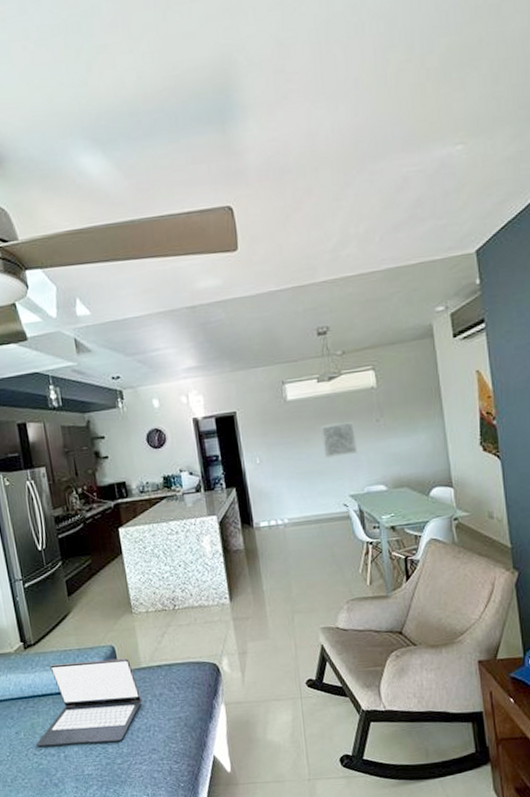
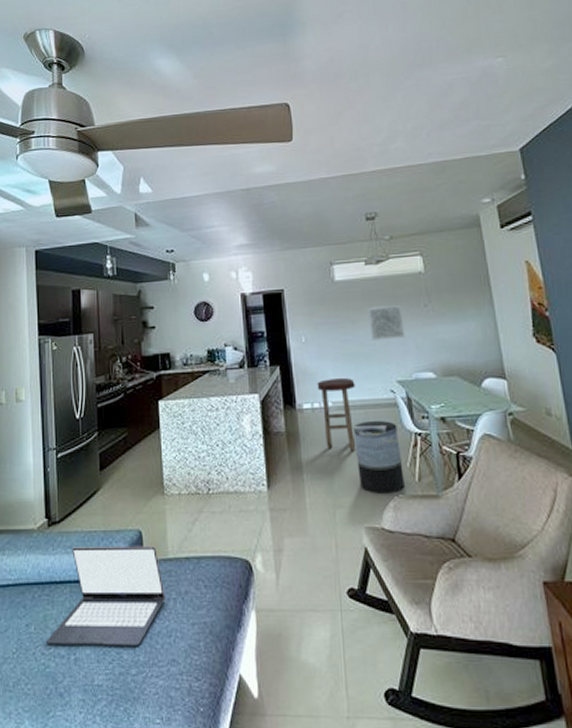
stool: none [272,495,311,562] -> present [317,377,355,451]
trash can: none [309,533,357,599] -> present [353,421,405,494]

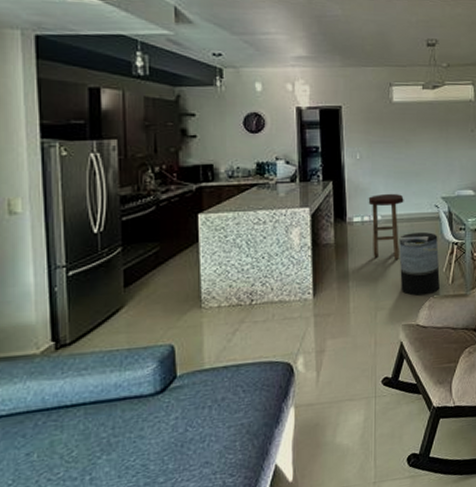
laptop: present [45,545,166,646] -> none [52,358,200,470]
wall art: present [368,305,406,340] -> none [421,129,453,160]

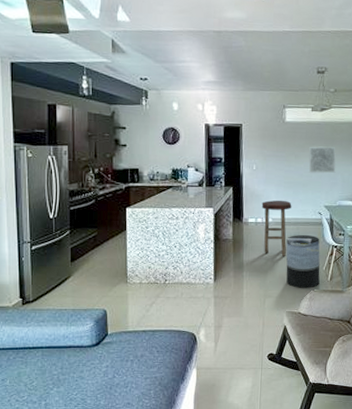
wall art: none [421,129,453,160] -> present [308,146,336,174]

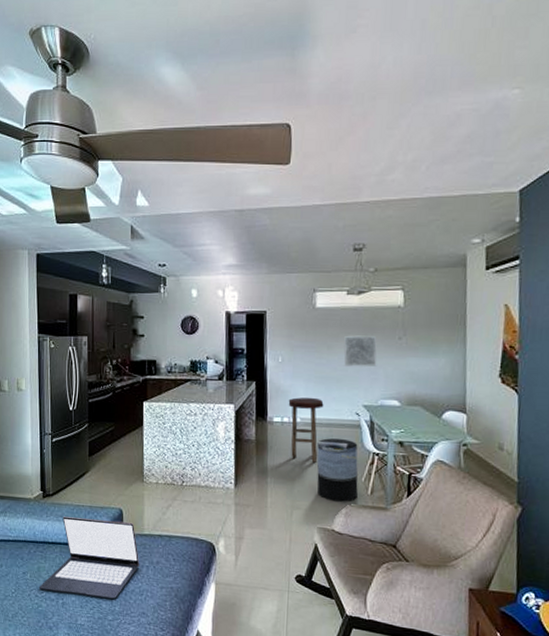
laptop: none [19,321,125,394] -> present [38,516,140,599]

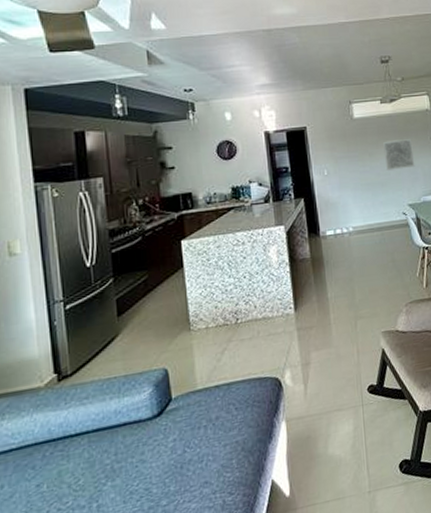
laptop: present [38,516,140,599] -> none [61,380,196,500]
stool: present [288,397,324,463] -> none [338,204,373,268]
trash can: present [316,438,358,502] -> none [372,239,415,303]

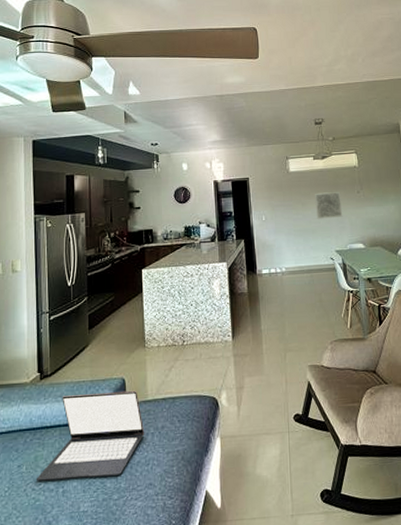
laptop: none [61,380,196,500] -> present [35,390,145,481]

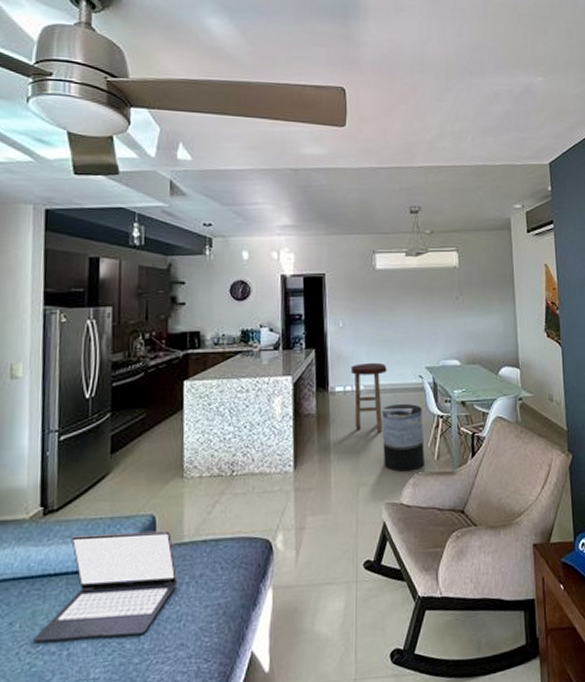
stool: none [273,248,304,306] -> present [350,362,387,432]
trash can: none [301,282,339,339] -> present [382,404,425,472]
wall art: present [315,192,343,219] -> none [405,296,437,328]

